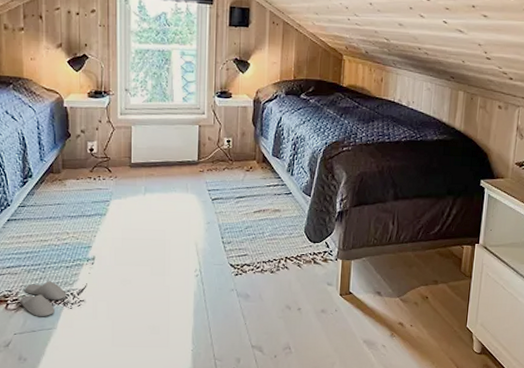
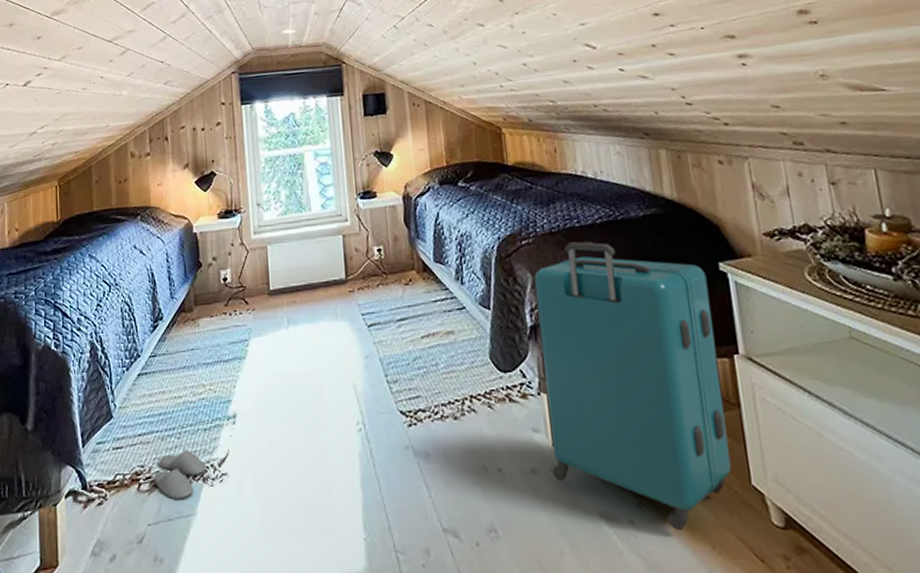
suitcase: none [336,153,471,353] -> present [534,241,732,531]

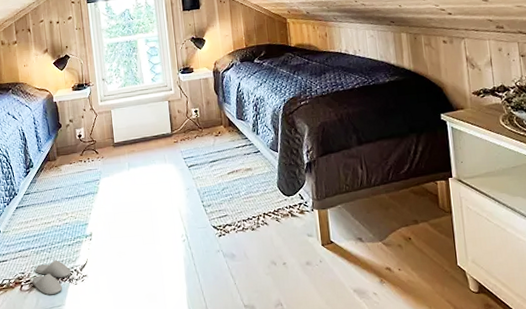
suitcase: present [534,241,732,531] -> none [310,101,445,299]

